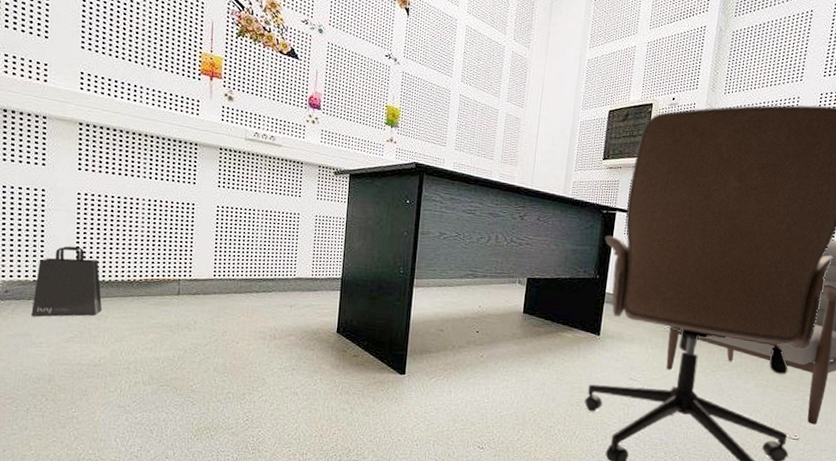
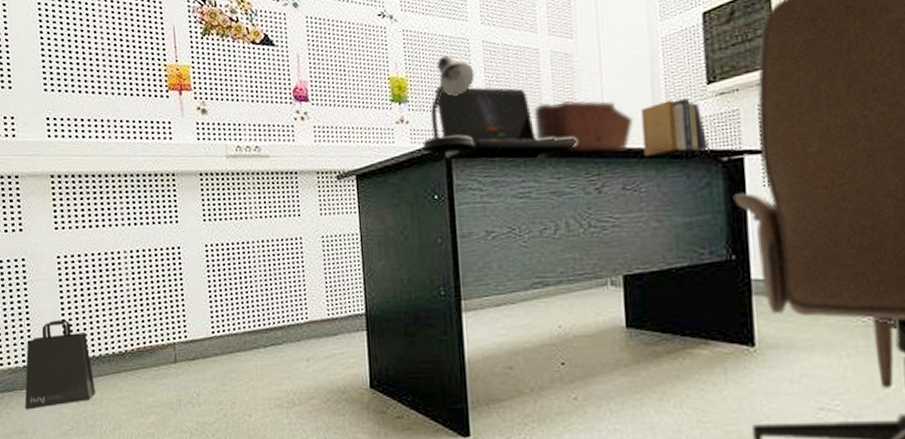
desk lamp: none [390,99,451,173] -> present [406,55,475,160]
laptop computer: none [419,120,513,187] -> present [435,86,576,161]
sewing box: none [484,149,553,196] -> present [533,100,634,160]
books: none [555,165,597,204] -> present [640,98,710,157]

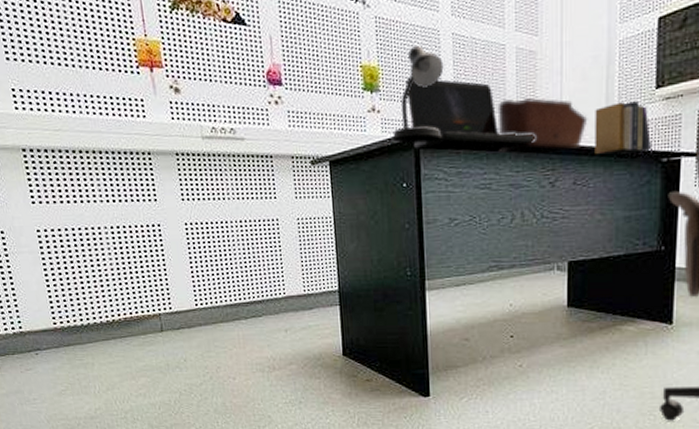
shopping bag: present [25,319,96,410] -> none [14,290,88,373]

